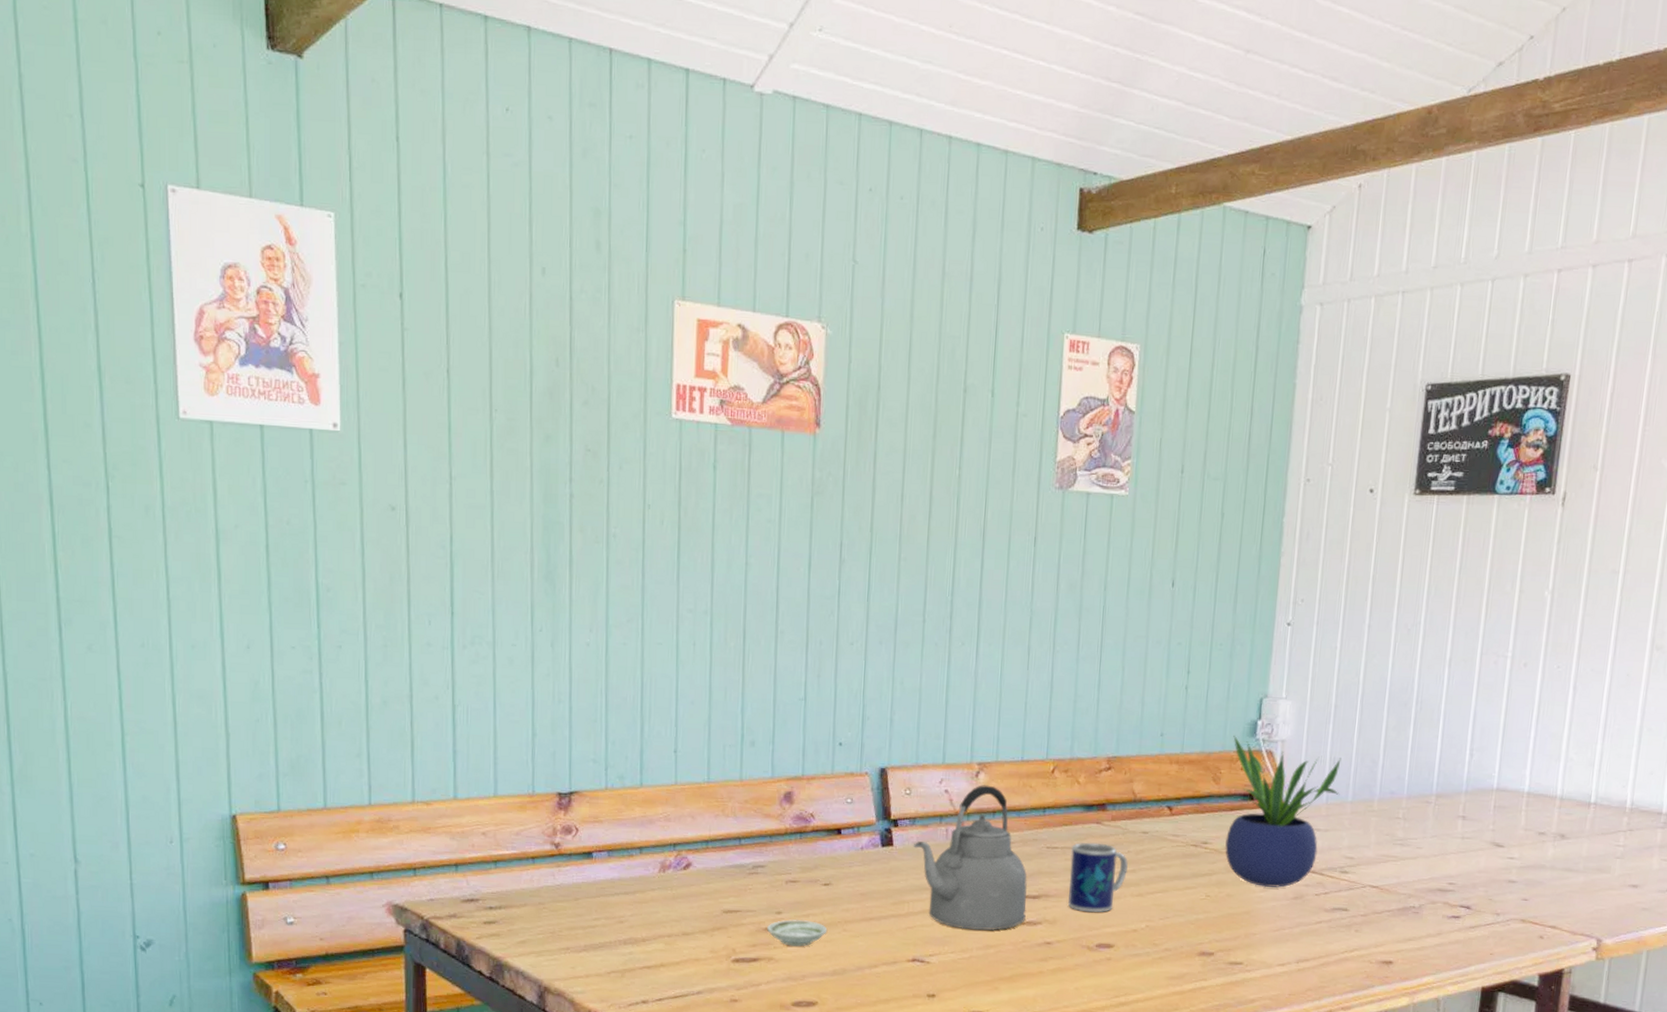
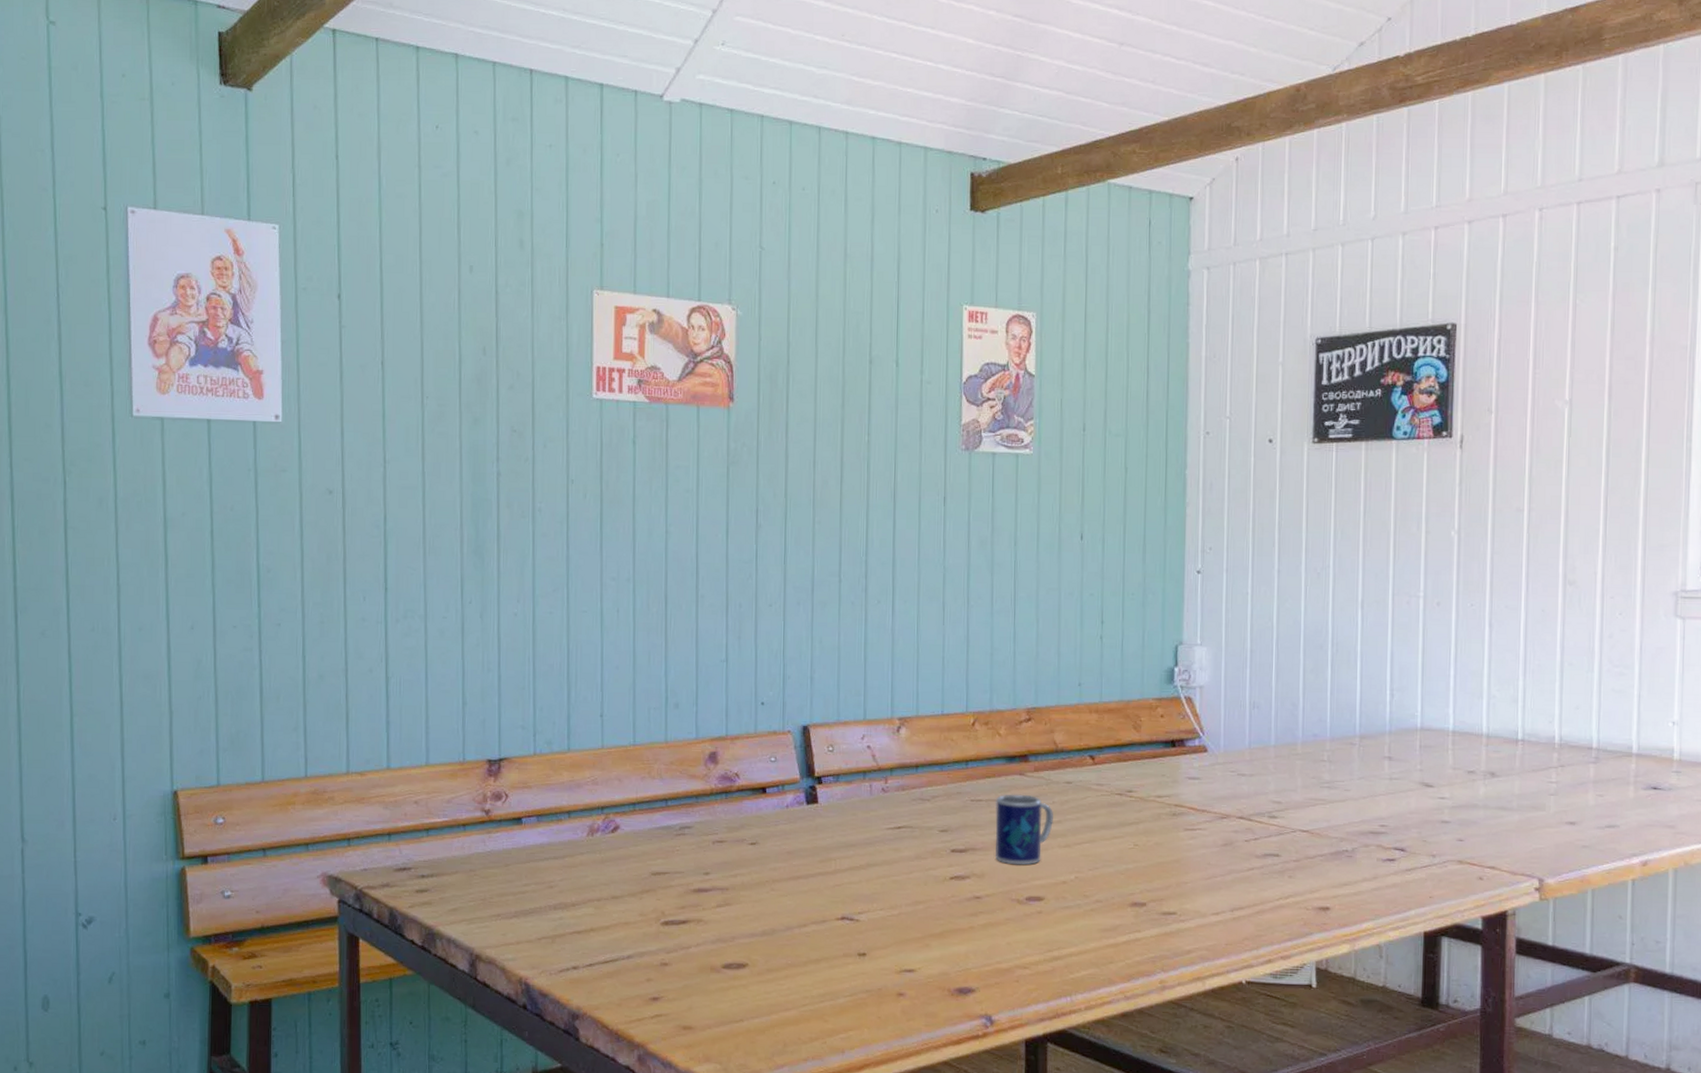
saucer: present [767,919,828,947] -> none [696,879,756,908]
kettle: present [912,785,1028,931] -> none [837,739,954,887]
potted plant: present [1224,736,1342,888] -> none [1149,683,1263,835]

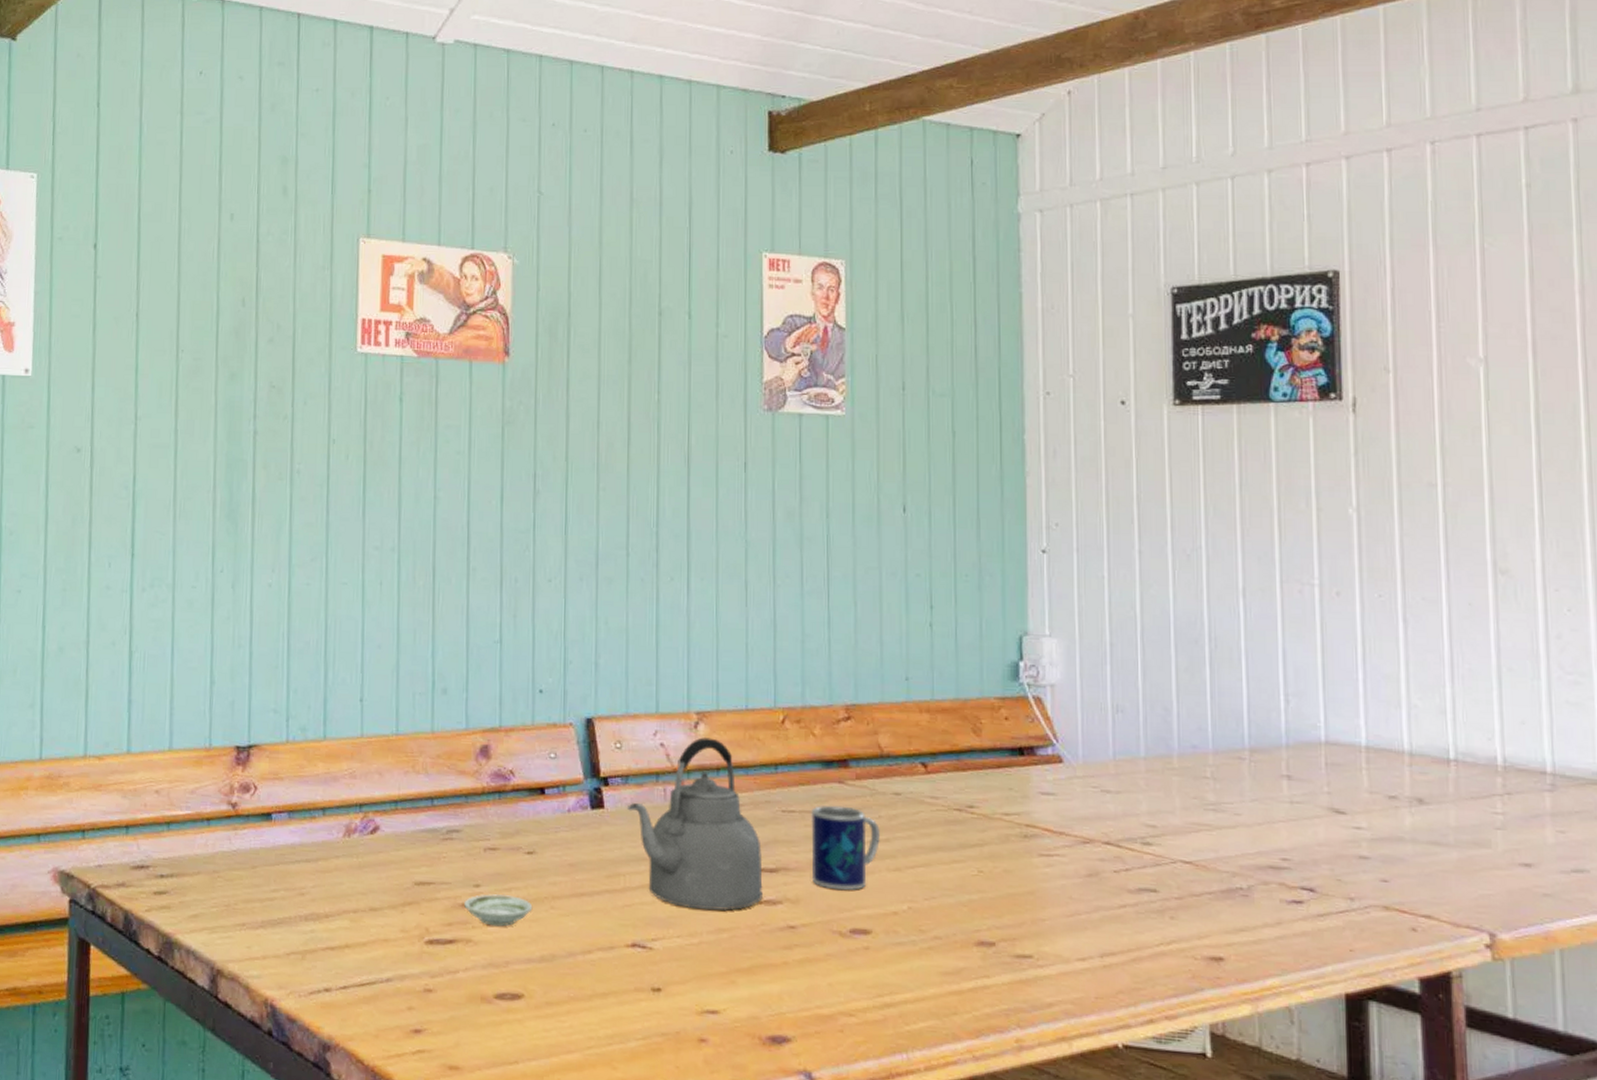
saucer: none [696,879,756,908] -> present [464,894,533,927]
kettle: none [837,739,954,887] -> present [626,737,763,911]

